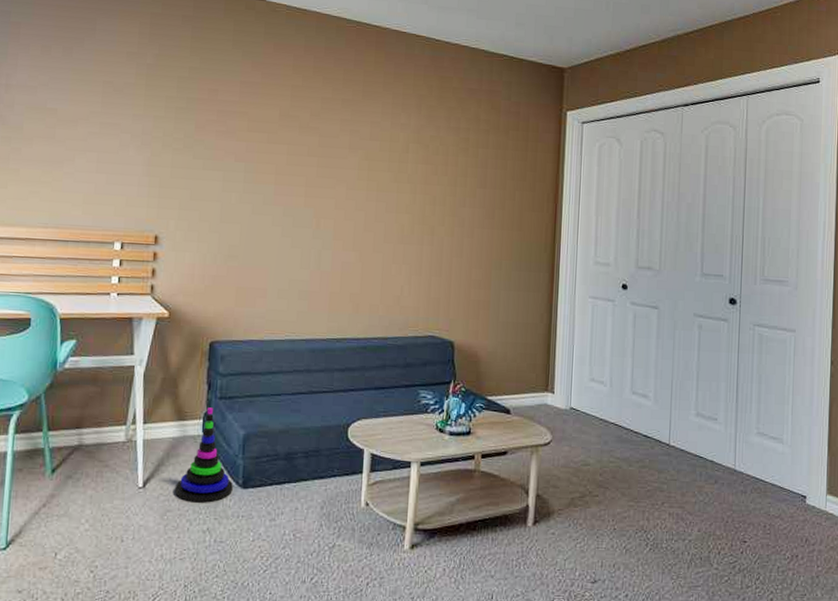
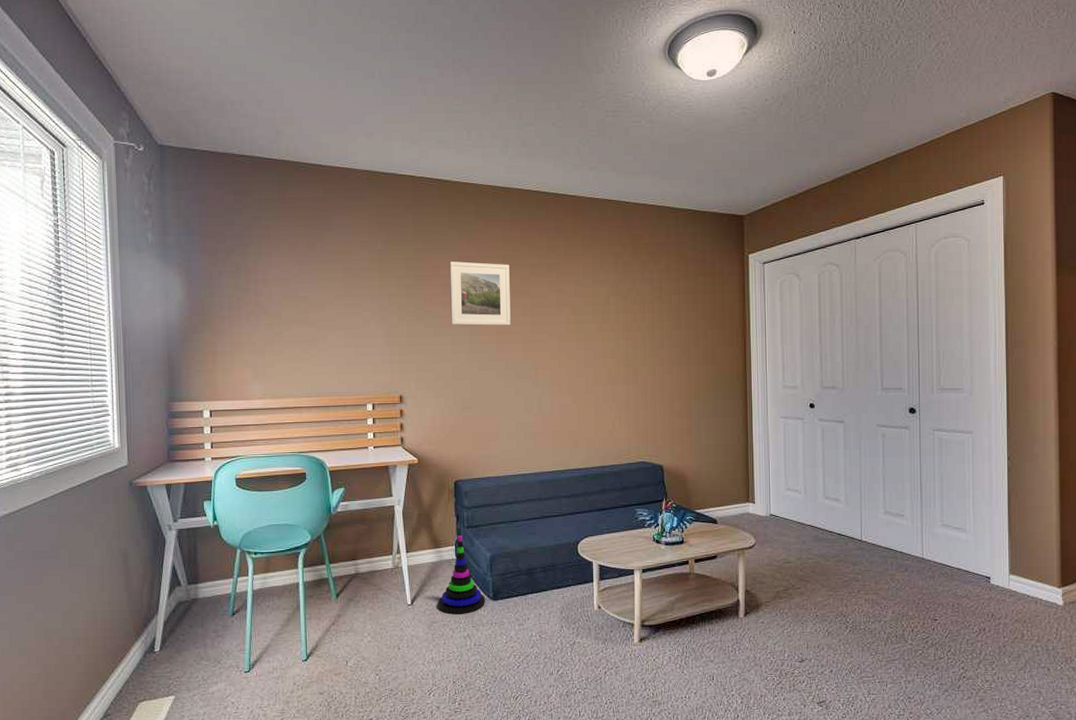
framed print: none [224,86,298,166] -> present [449,261,511,326]

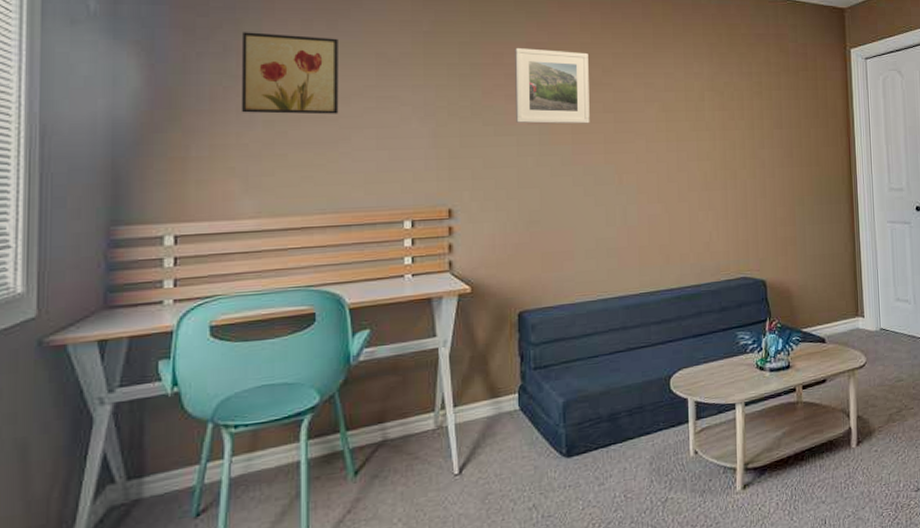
wall art: none [249,254,318,319] -> present [241,32,339,115]
stacking toy: present [438,535,485,614] -> none [495,379,557,481]

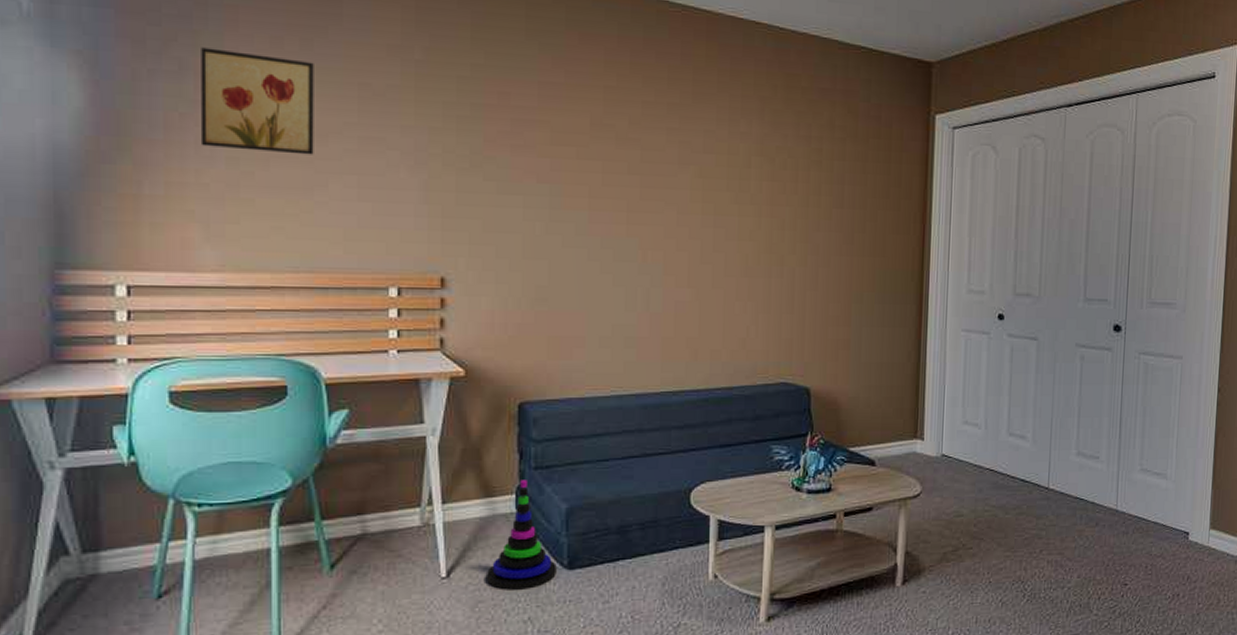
stacking toy: none [495,379,557,481] -> present [487,480,557,590]
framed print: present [515,48,590,124] -> none [523,88,613,187]

